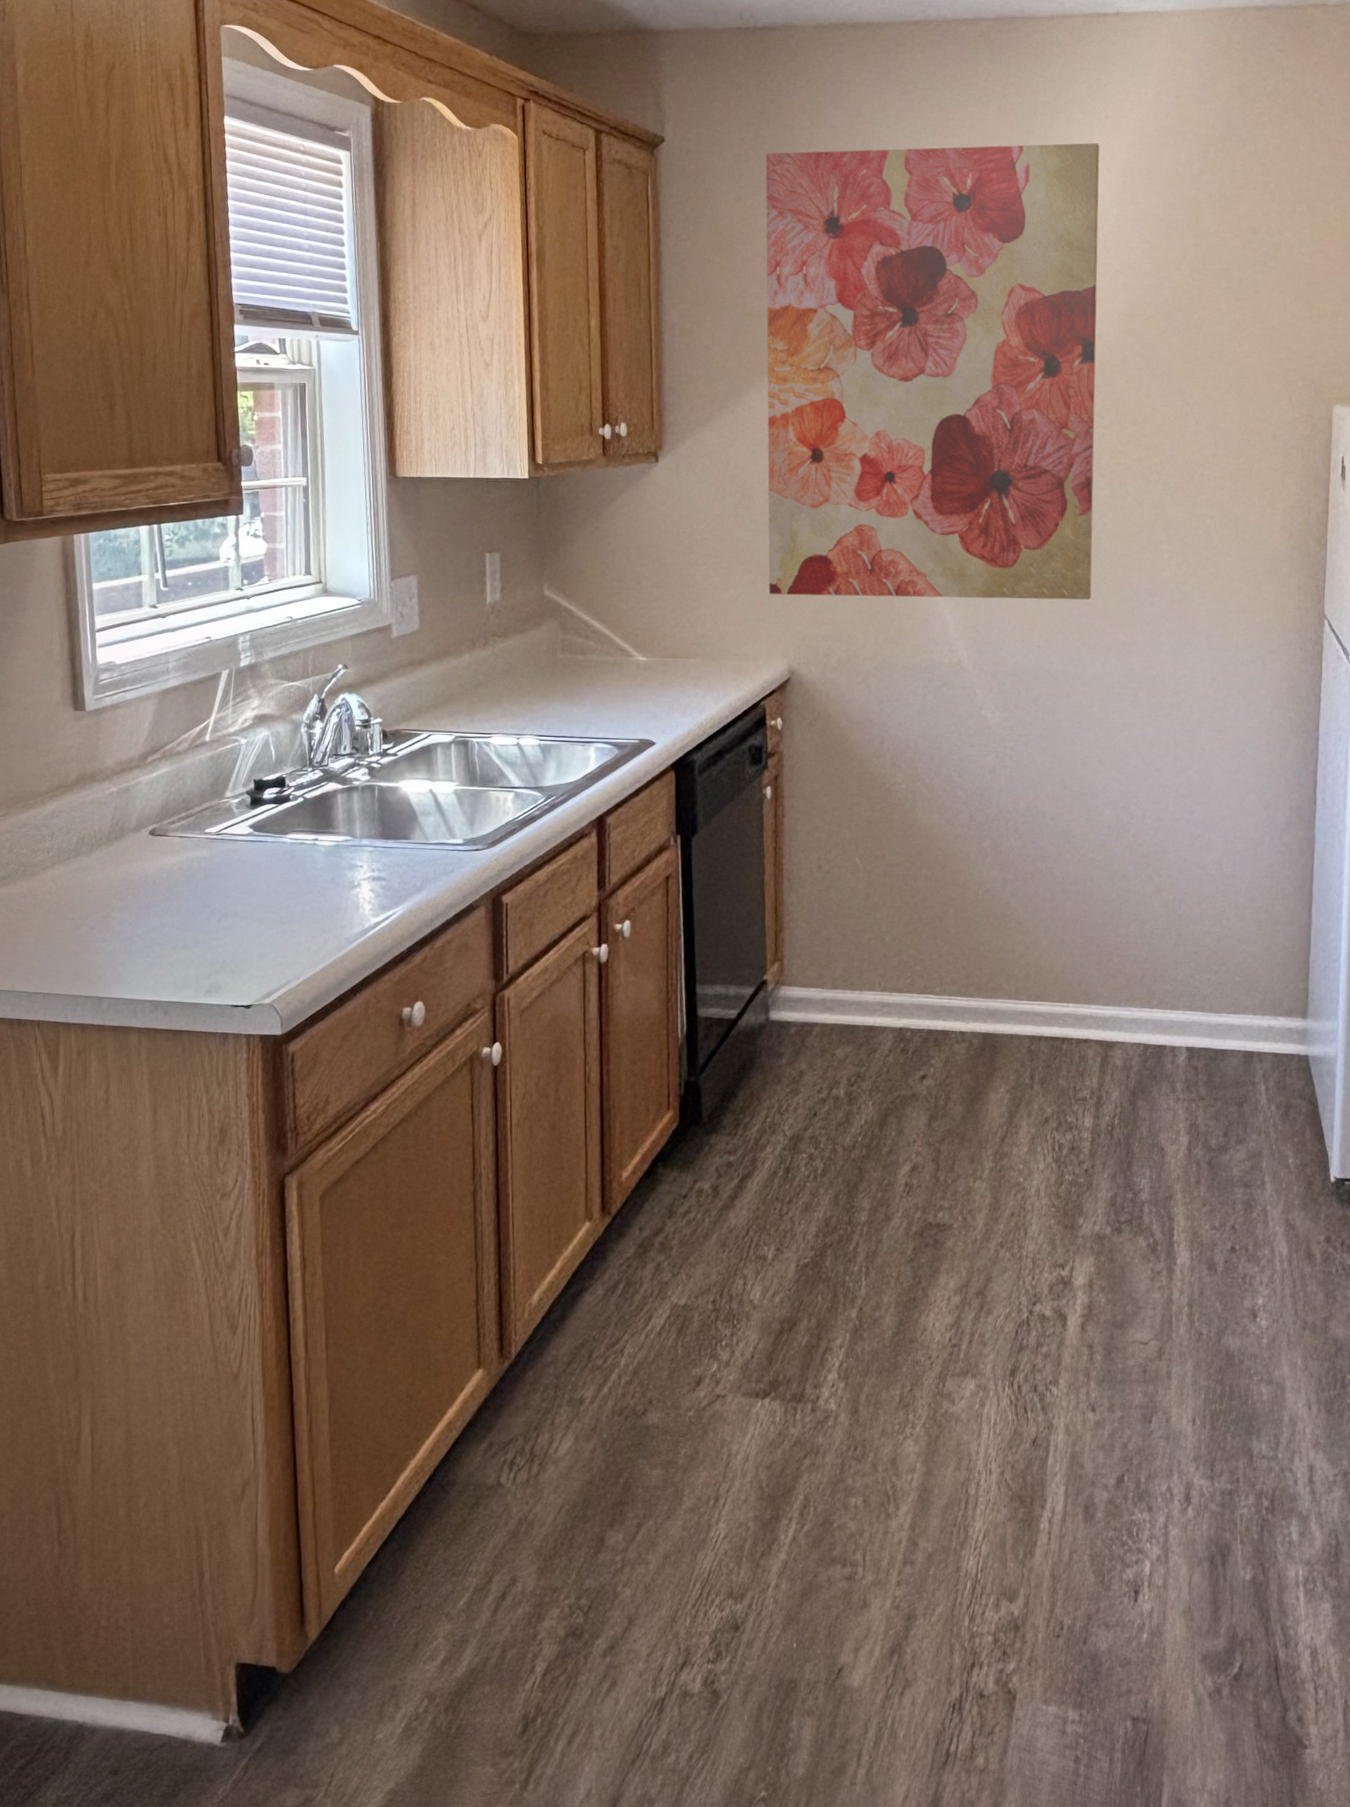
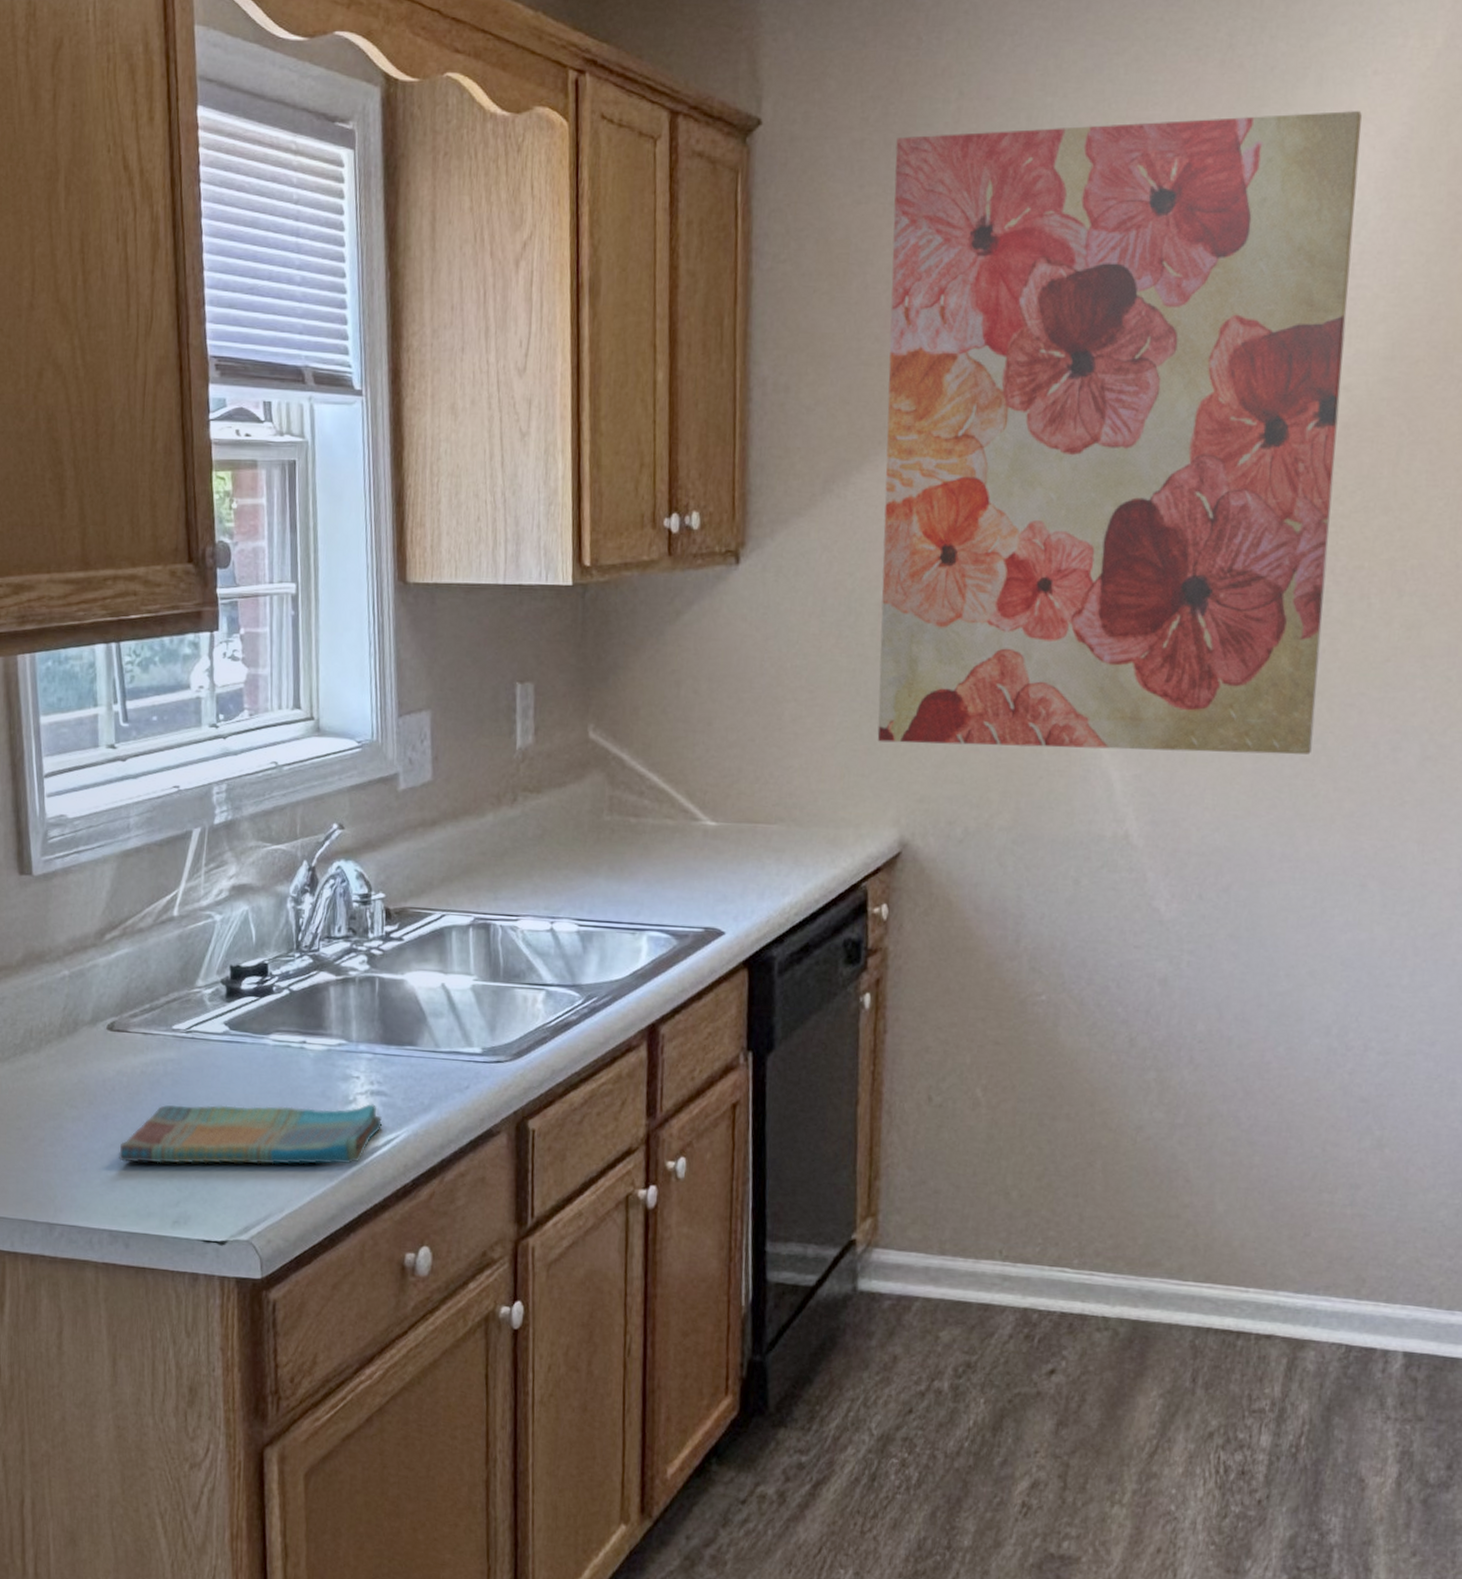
dish towel: none [159,887,383,944] -> present [119,1104,383,1165]

